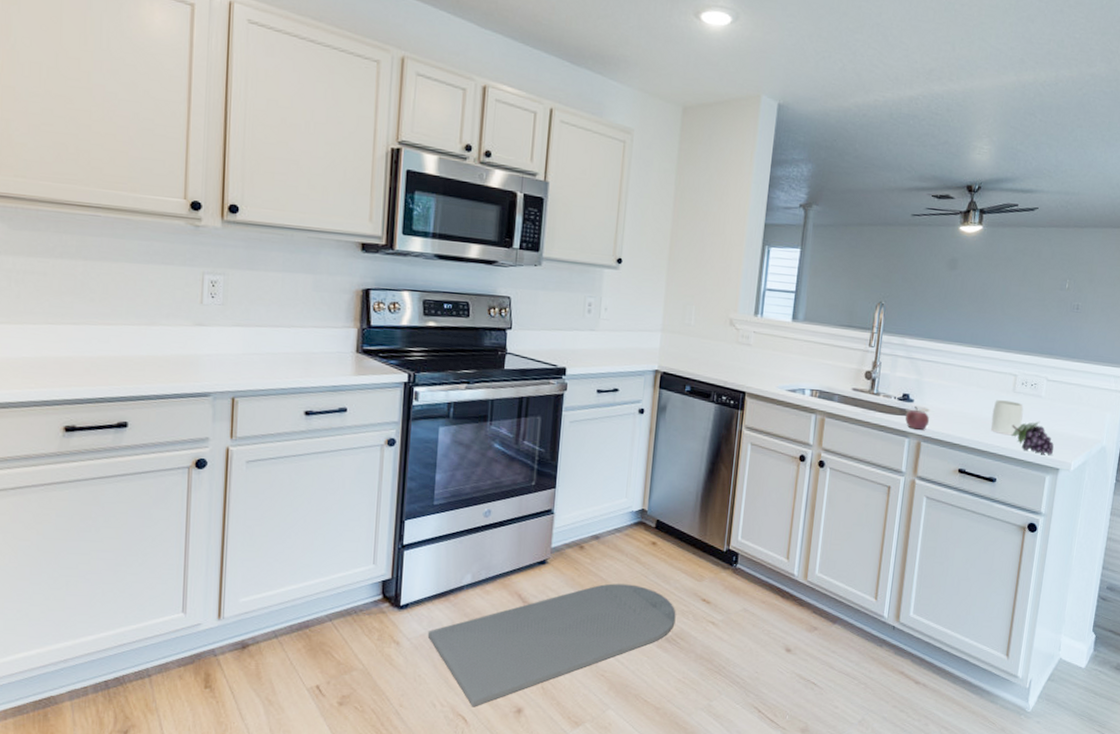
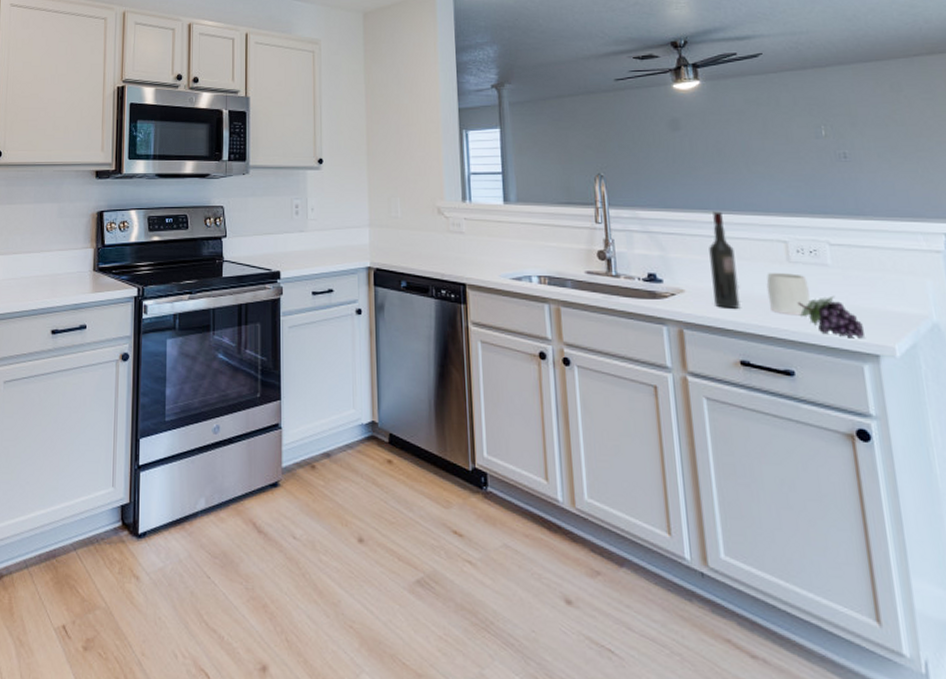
door mat: present [427,583,676,707] -> none [165,510,426,661]
fruit: present [905,405,930,430] -> none [656,286,689,315]
wine bottle: none [950,345,975,427] -> present [709,211,740,308]

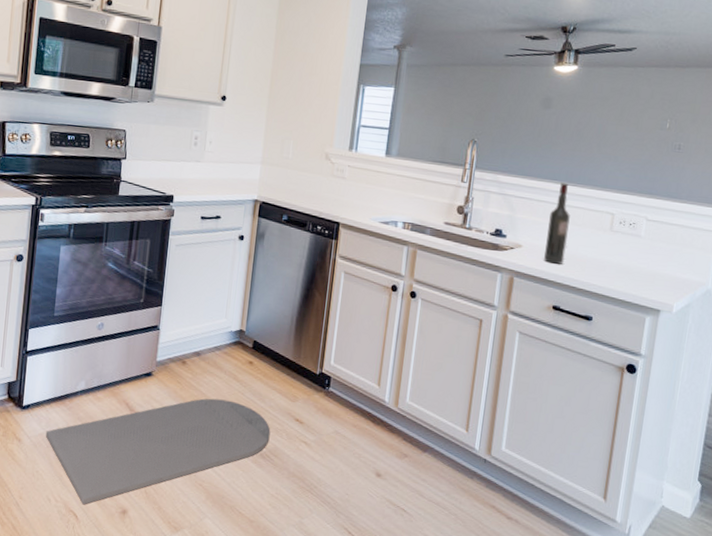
door mat: none [165,510,426,661] -> present [45,398,271,505]
mug: present [766,273,811,316] -> none [586,238,622,275]
fruit: present [797,295,864,339] -> none [609,261,655,297]

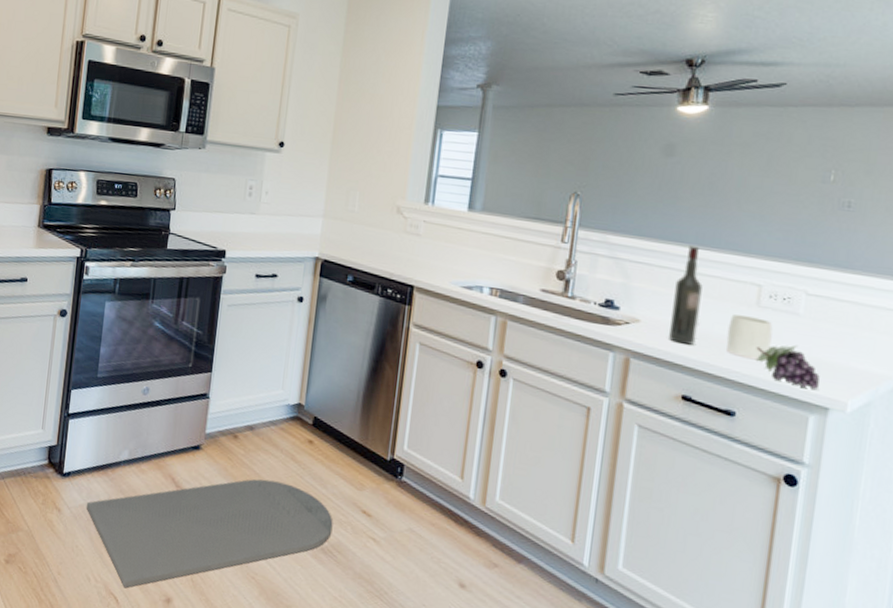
mug: none [586,238,622,275] -> present [726,314,773,361]
fruit: none [609,261,655,297] -> present [756,344,820,390]

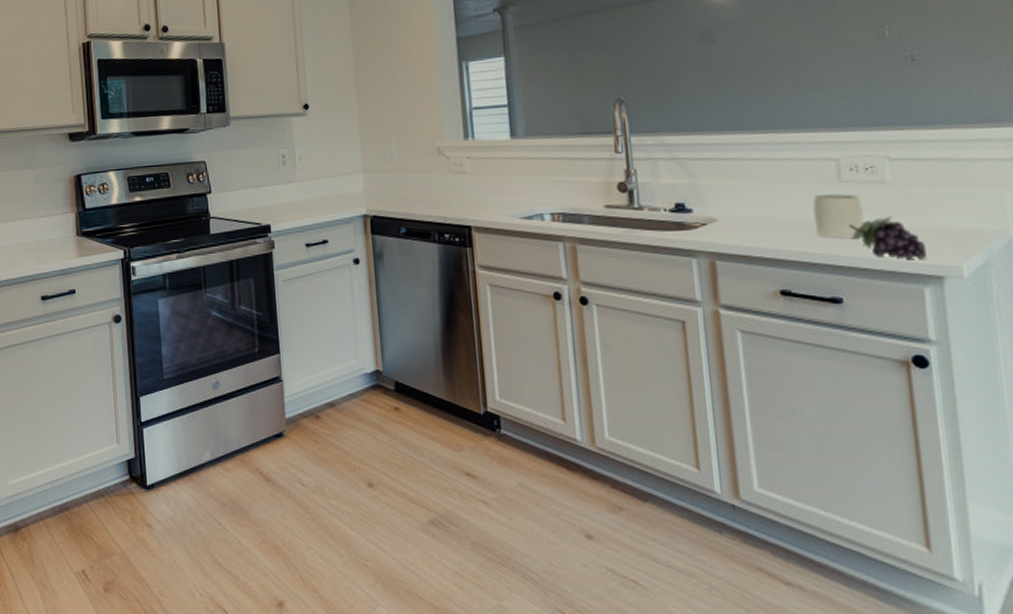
door mat: present [86,479,333,588] -> none [176,457,438,599]
wine bottle: present [669,245,703,345] -> none [746,131,782,236]

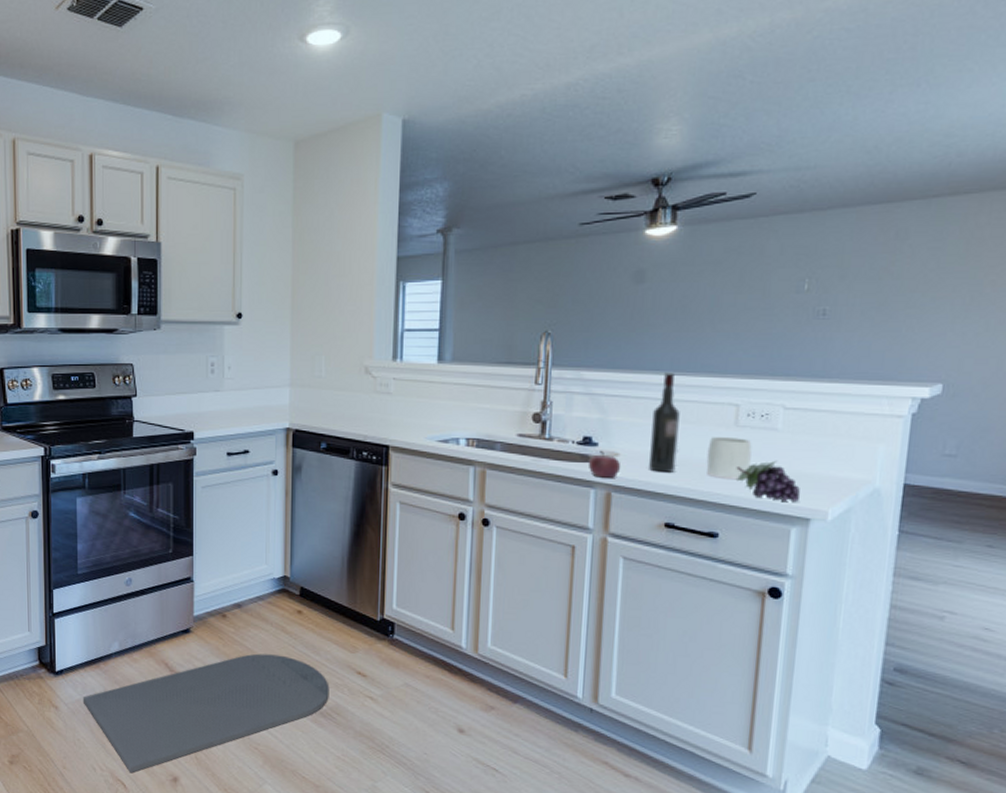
door mat: none [176,457,438,599] -> present [82,653,330,773]
fruit: none [684,216,722,246] -> present [587,450,621,478]
wine bottle: none [746,131,782,236] -> present [649,373,680,472]

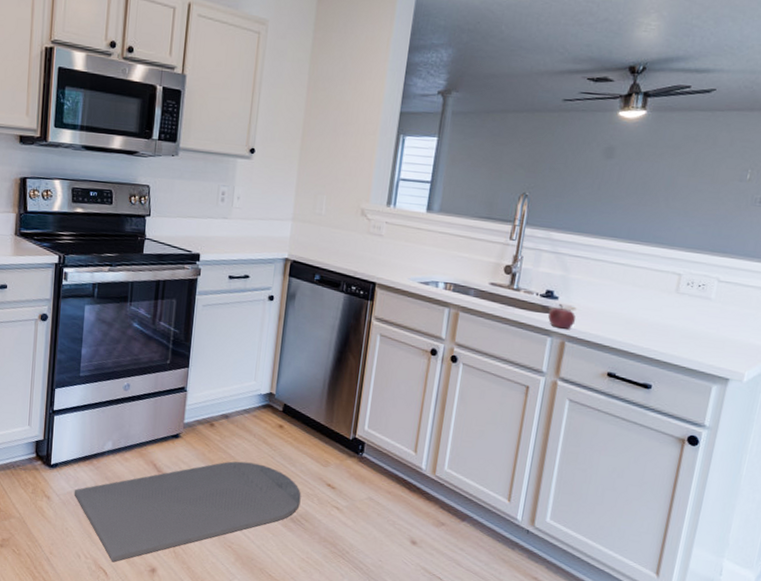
wine bottle: present [649,373,680,472] -> none [599,240,631,329]
mug: present [706,437,753,480] -> none [647,301,689,340]
fruit: present [736,460,800,503] -> none [672,325,724,364]

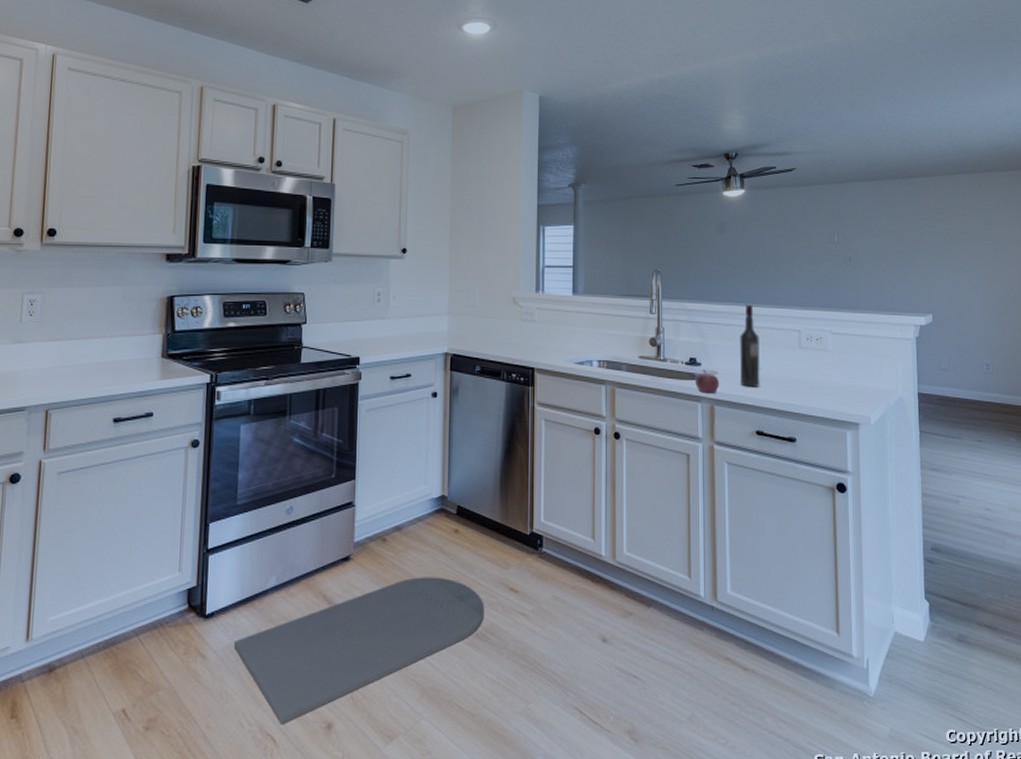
wine bottle: none [599,240,631,329] -> present [740,304,761,387]

